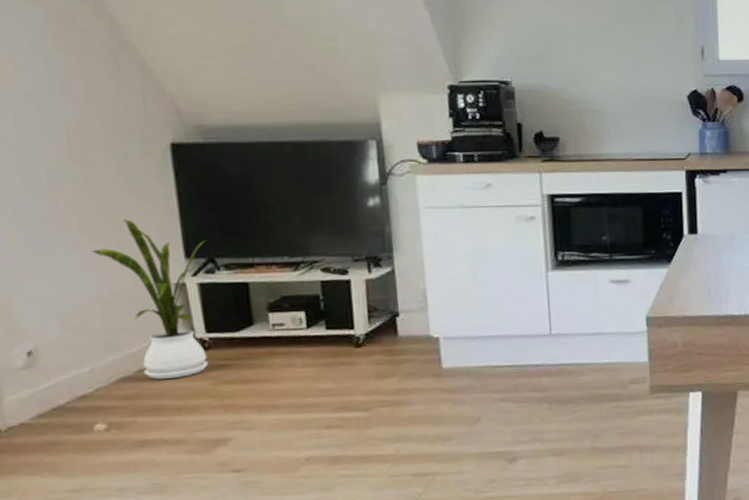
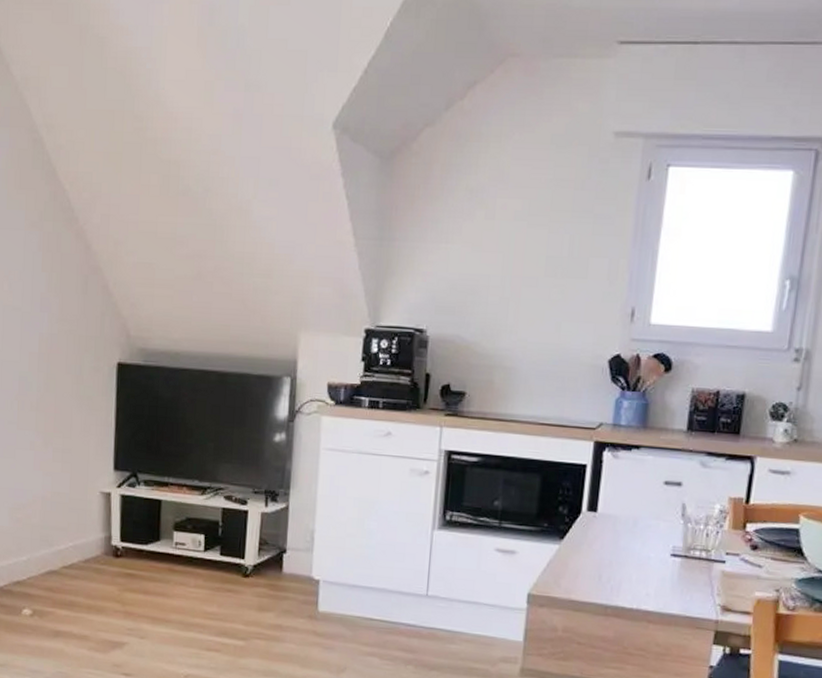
house plant: present [91,219,208,379] -> none [42,428,133,579]

